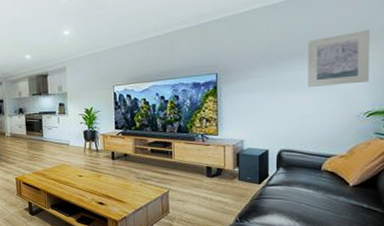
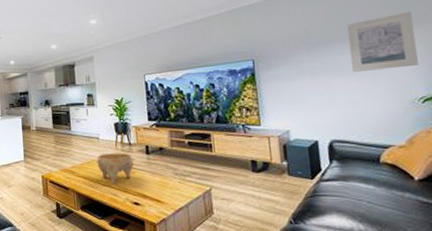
decorative bowl: none [66,158,100,187] -> present [96,153,134,185]

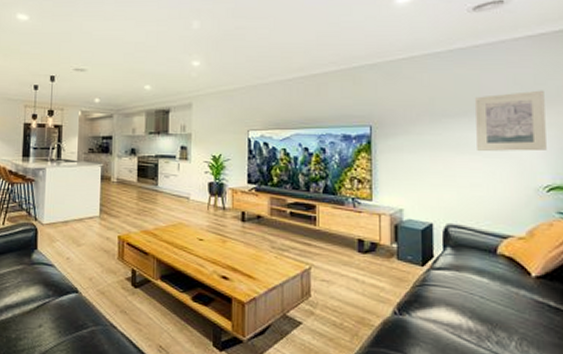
decorative bowl: present [96,153,134,185] -> none [184,217,226,254]

